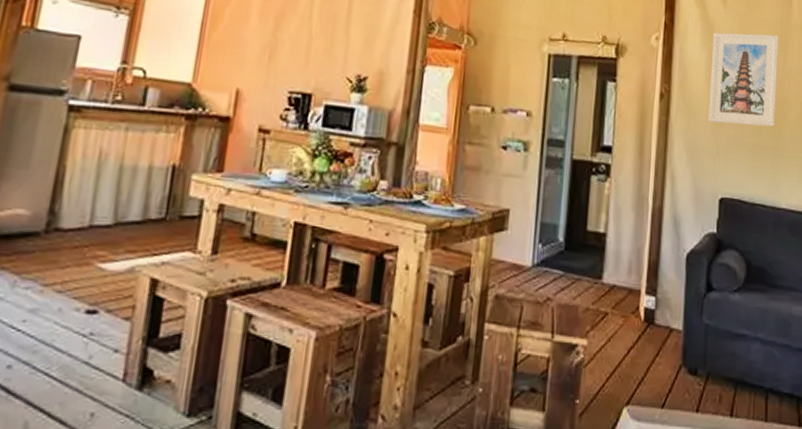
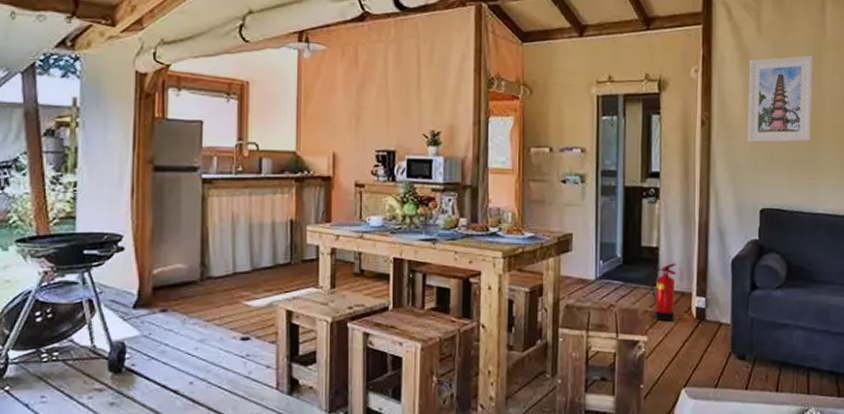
fire extinguisher: none [594,253,626,323] -> present [651,263,677,322]

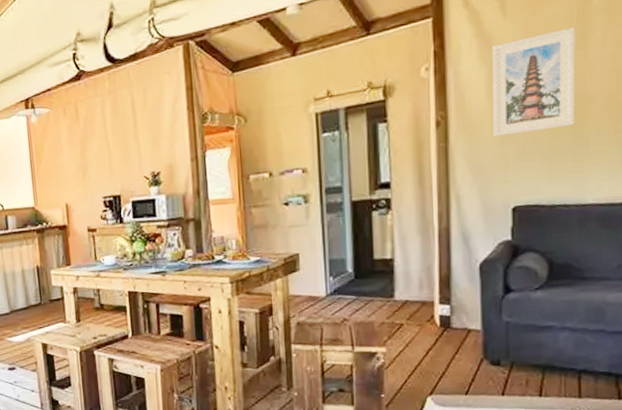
fire extinguisher: present [651,263,677,322] -> none [386,273,416,332]

